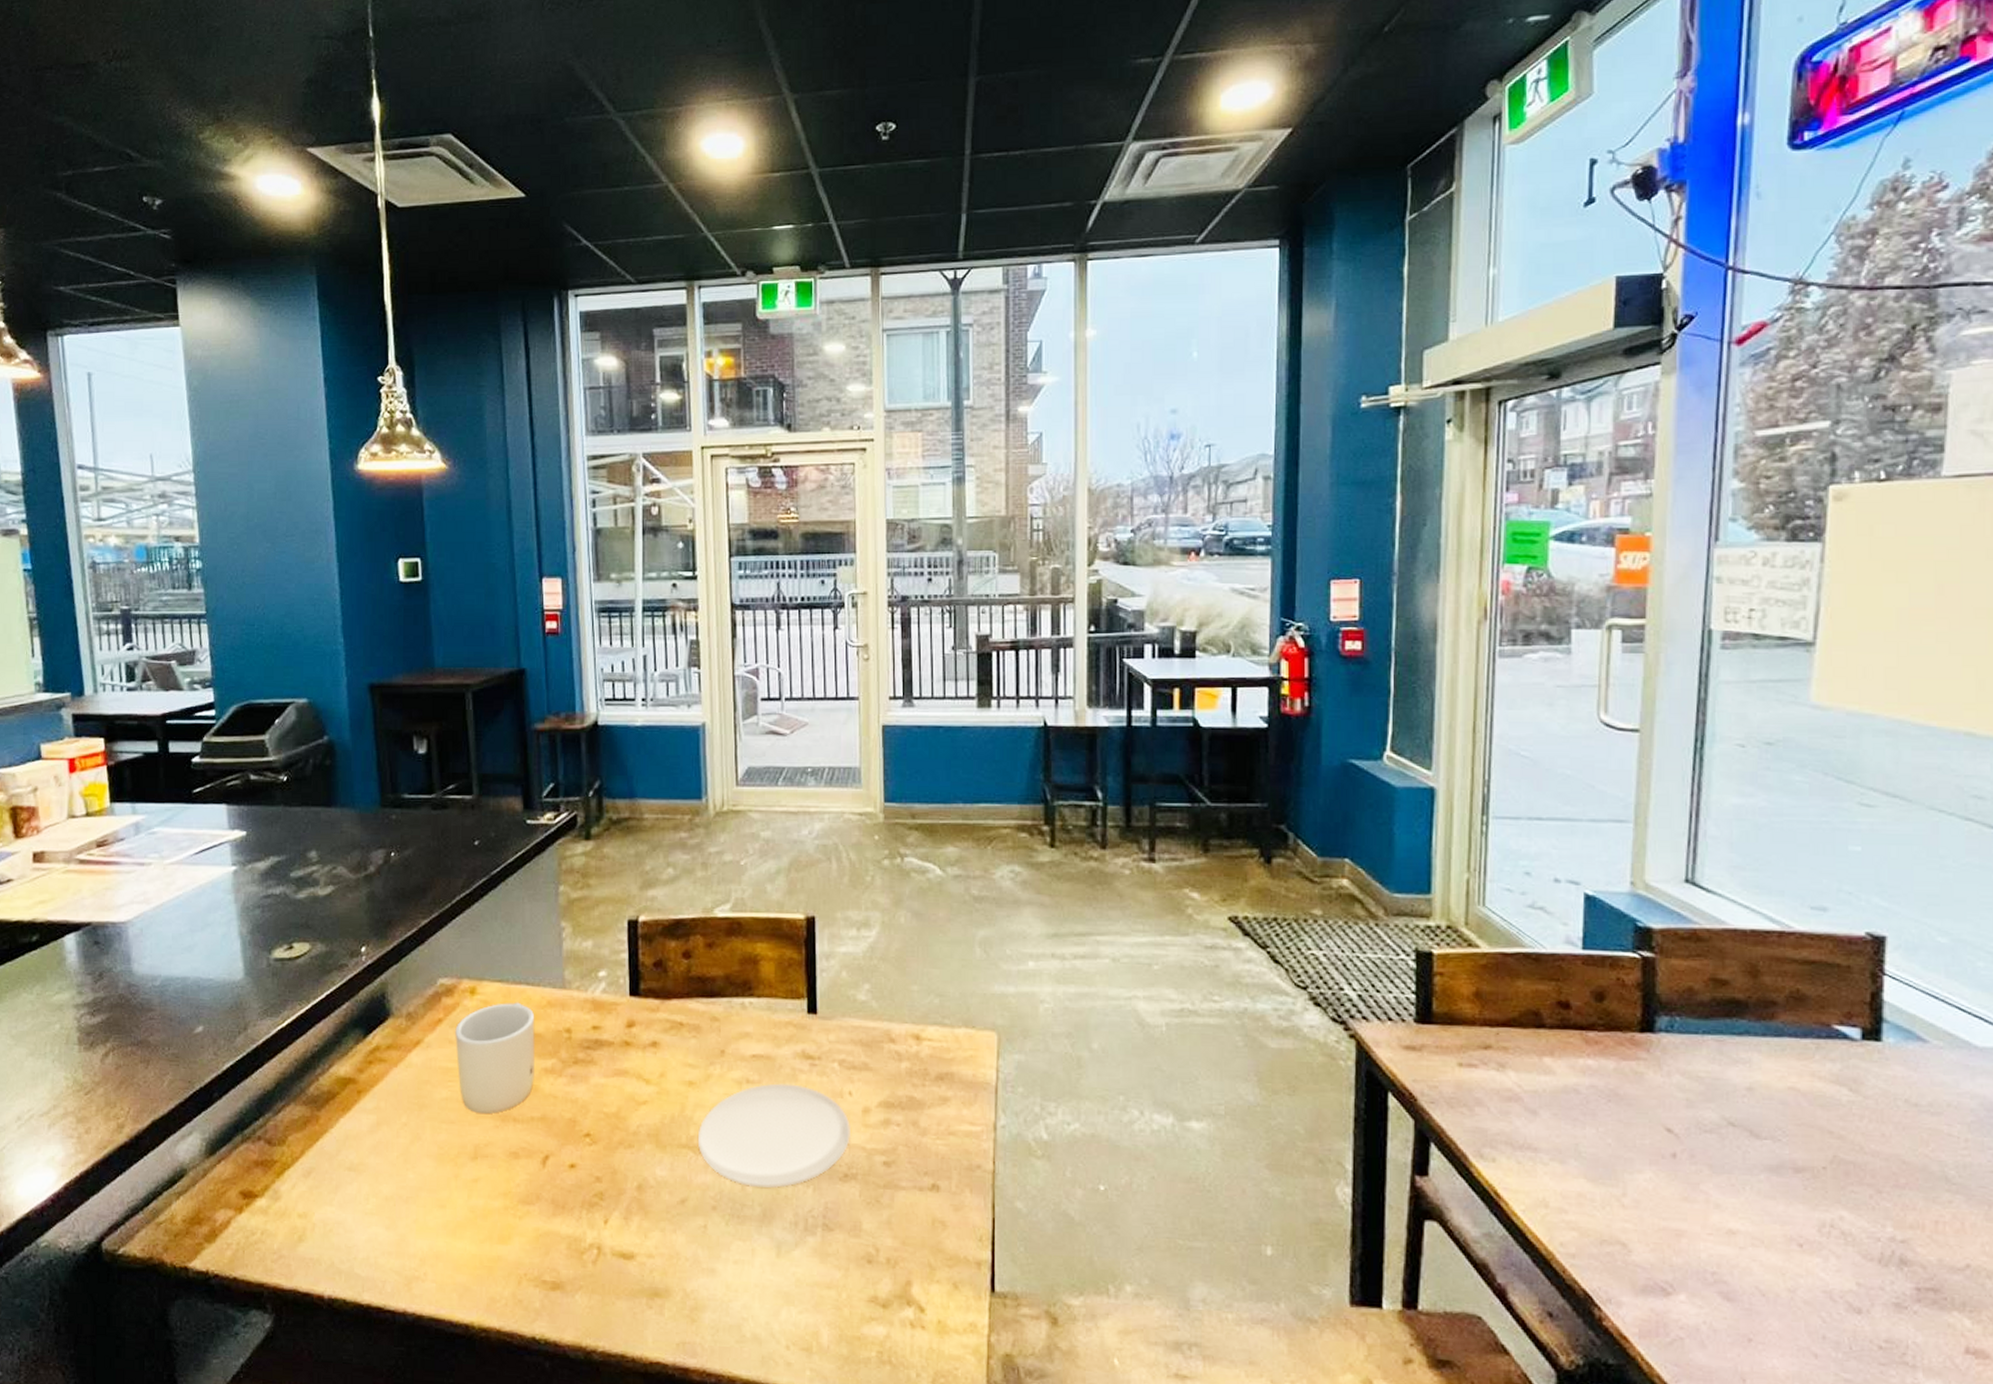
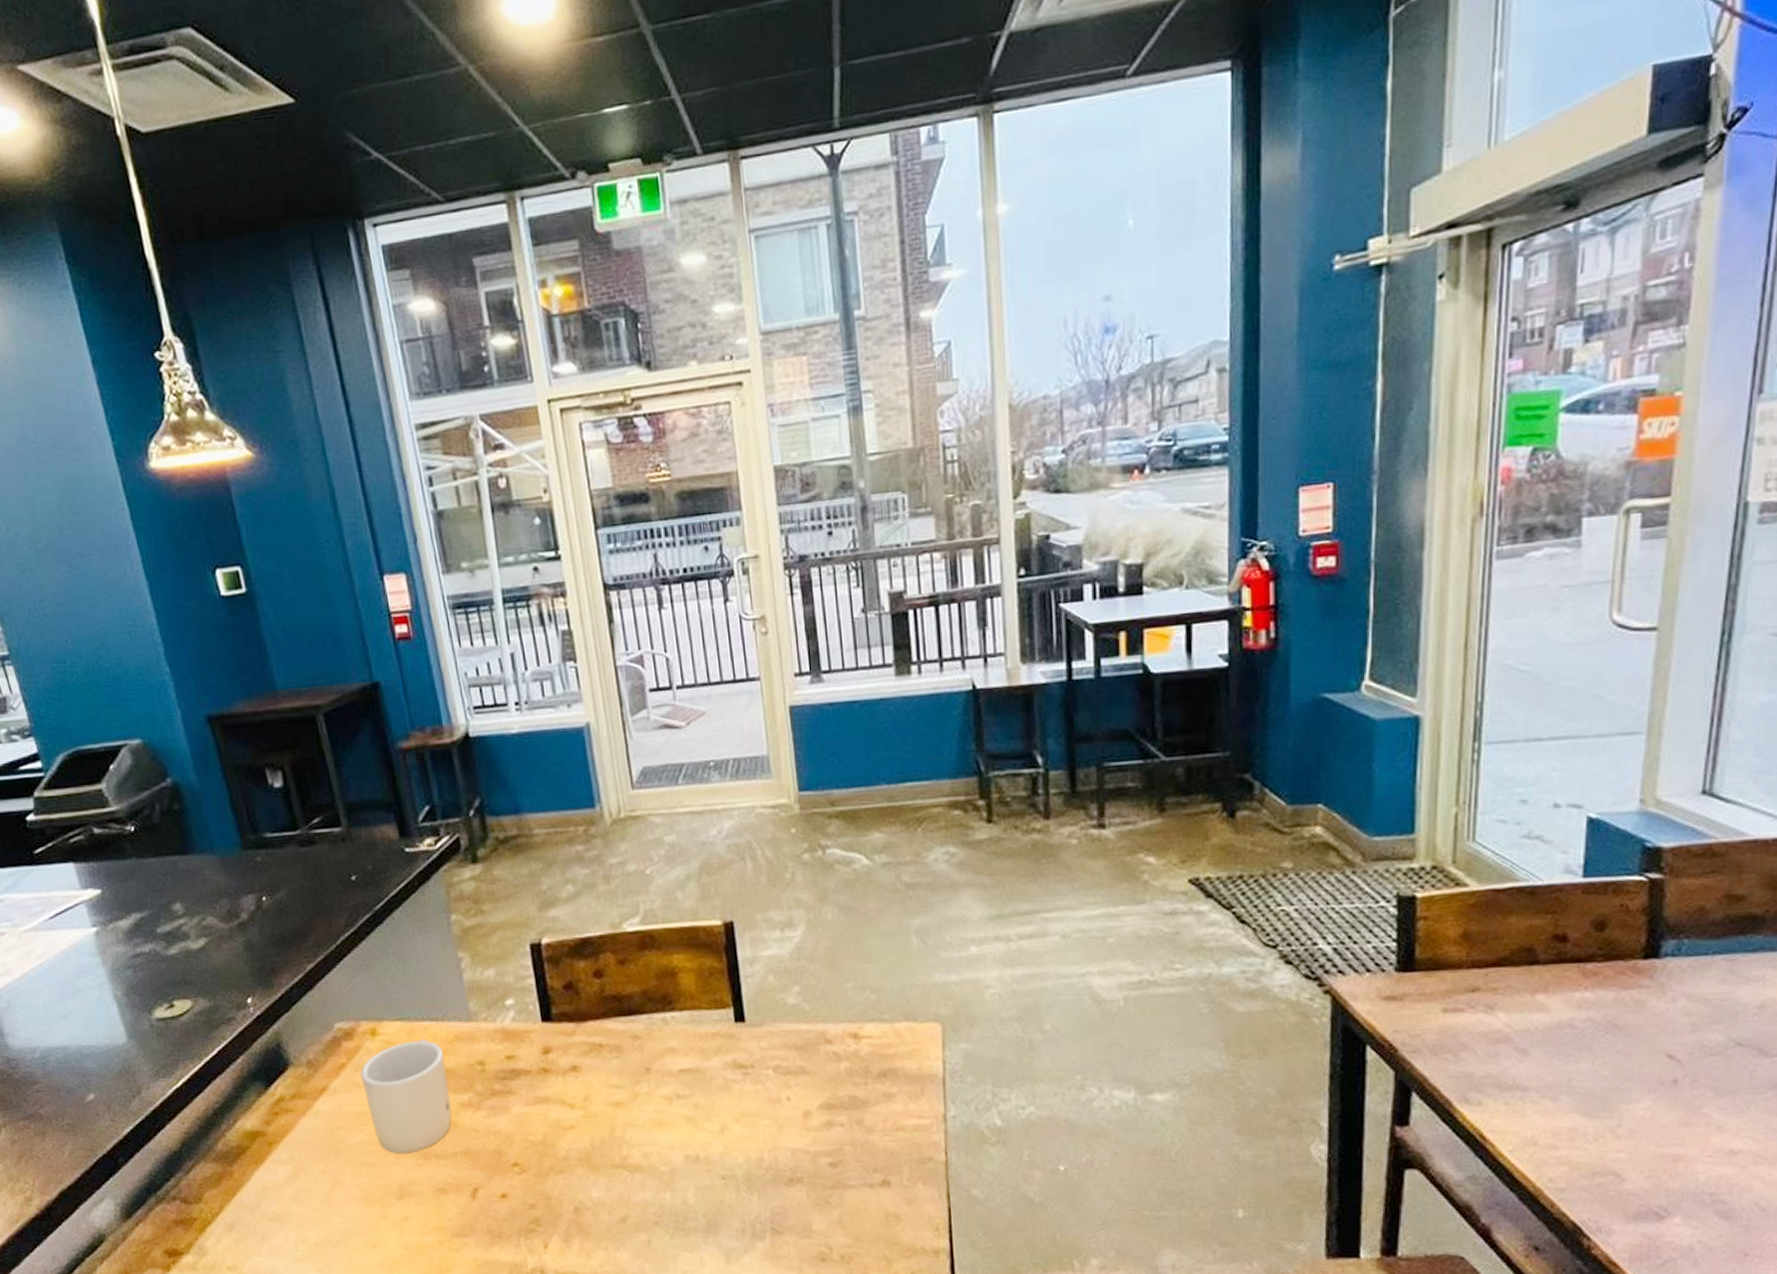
plate: present [697,1083,850,1189] -> none [631,1095,793,1200]

